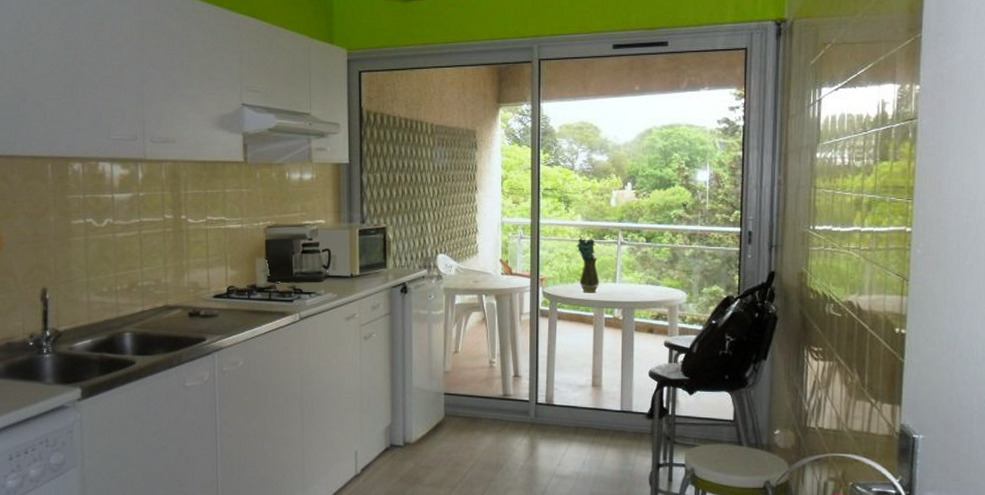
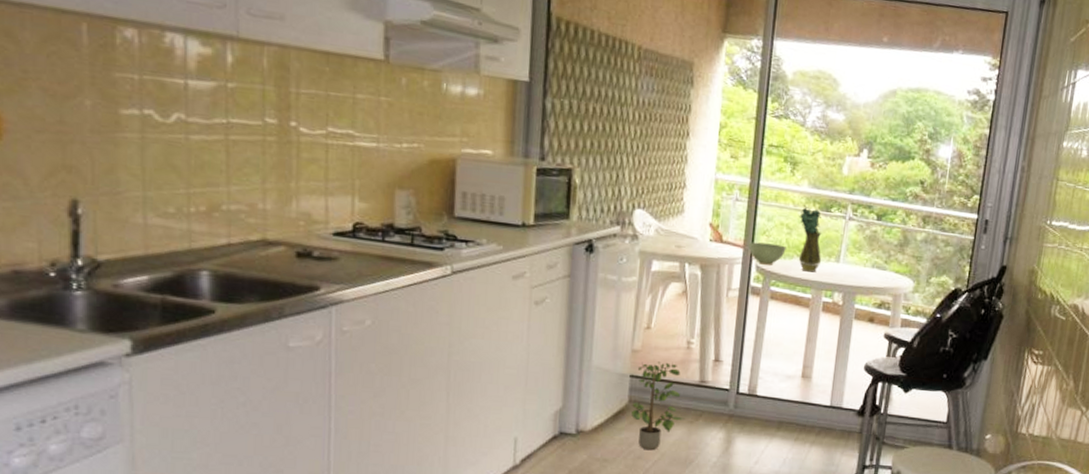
coffee maker: present [264,223,332,283] -> none [408,147,499,229]
potted plant: none [448,380,494,458] -> present [631,361,686,451]
bowl: none [534,272,567,291] -> present [748,241,786,267]

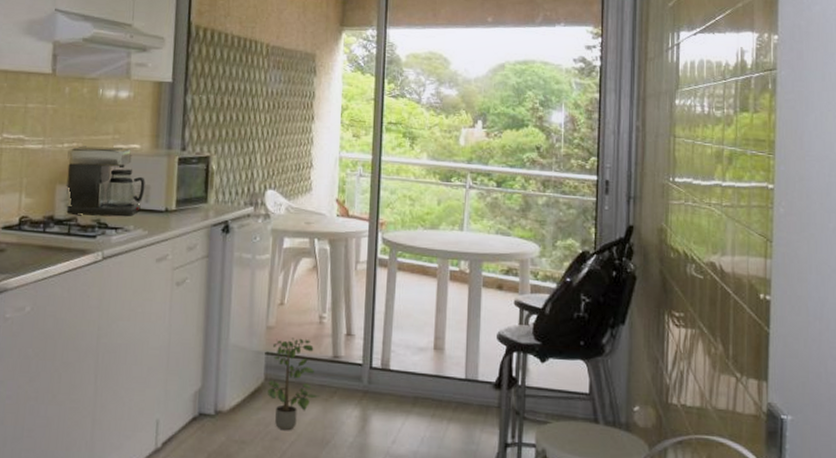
coffee maker: none [408,147,499,229] -> present [66,146,145,216]
bowl: present [748,241,786,267] -> none [373,215,410,238]
vase: present [799,204,822,273] -> none [420,176,445,242]

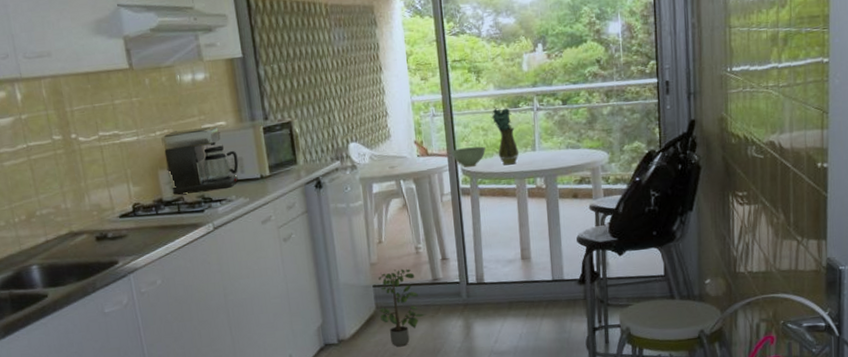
bowl: none [373,215,410,238] -> present [450,146,486,168]
vase: none [420,176,445,242] -> present [491,106,519,165]

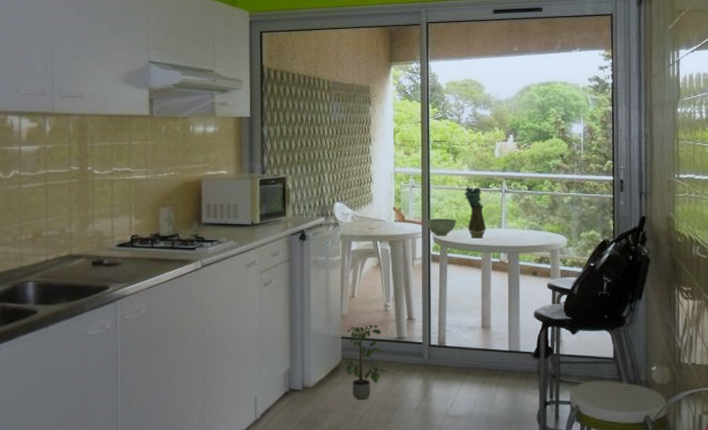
coffee maker: present [162,126,239,195] -> none [168,174,233,231]

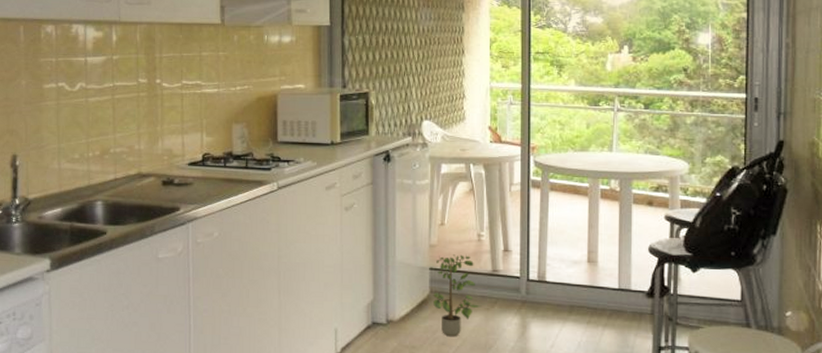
bowl: present [425,218,456,237] -> none [524,140,560,161]
vase: present [464,184,486,238] -> none [569,101,594,163]

